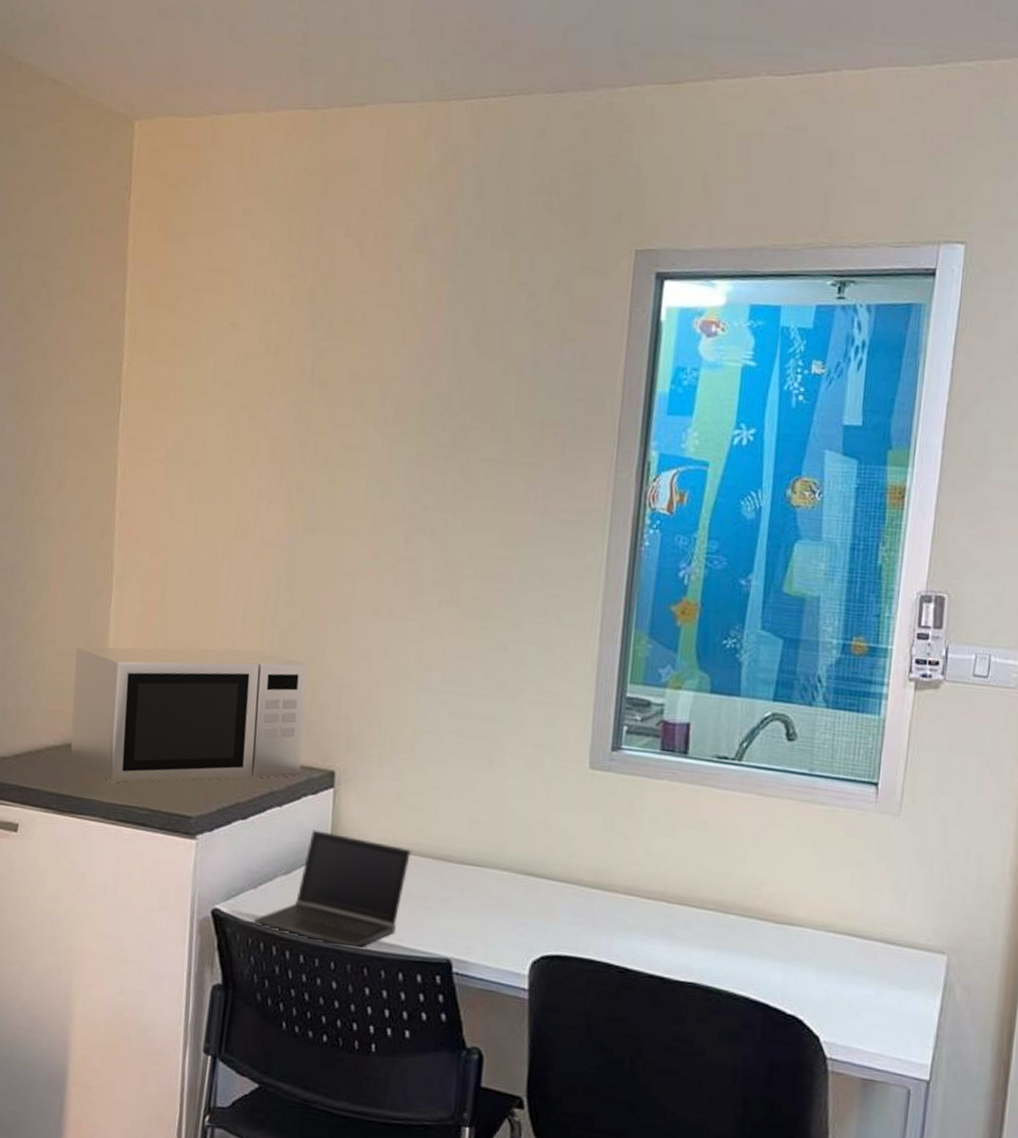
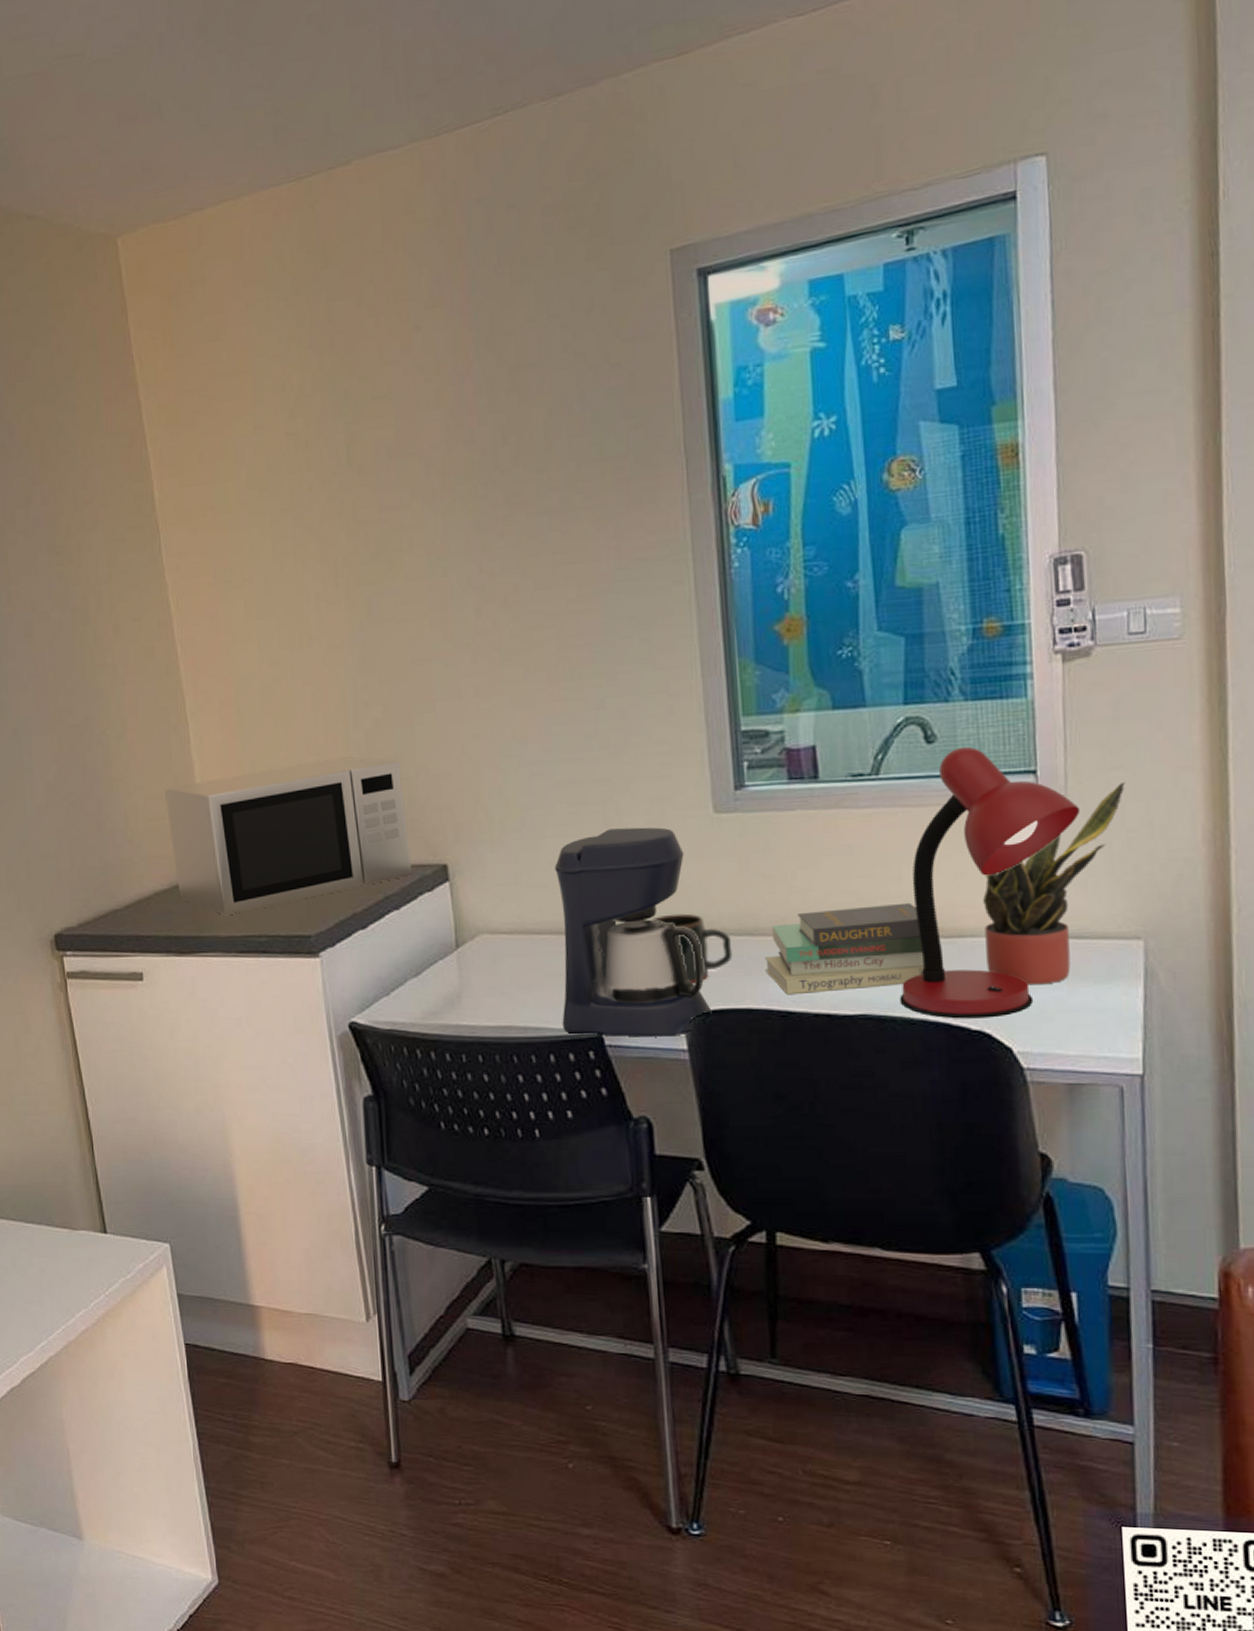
laptop computer: present [254,830,411,949] -> none [393,926,541,1039]
coffee maker: none [415,766,557,974] -> present [555,827,712,1037]
mug: none [514,856,586,926] -> present [649,913,733,983]
books: none [612,877,756,960] -> present [765,902,925,995]
desk lamp: none [727,749,911,1006] -> present [899,746,1081,1019]
potted plant: none [808,807,952,982] -> present [983,781,1125,985]

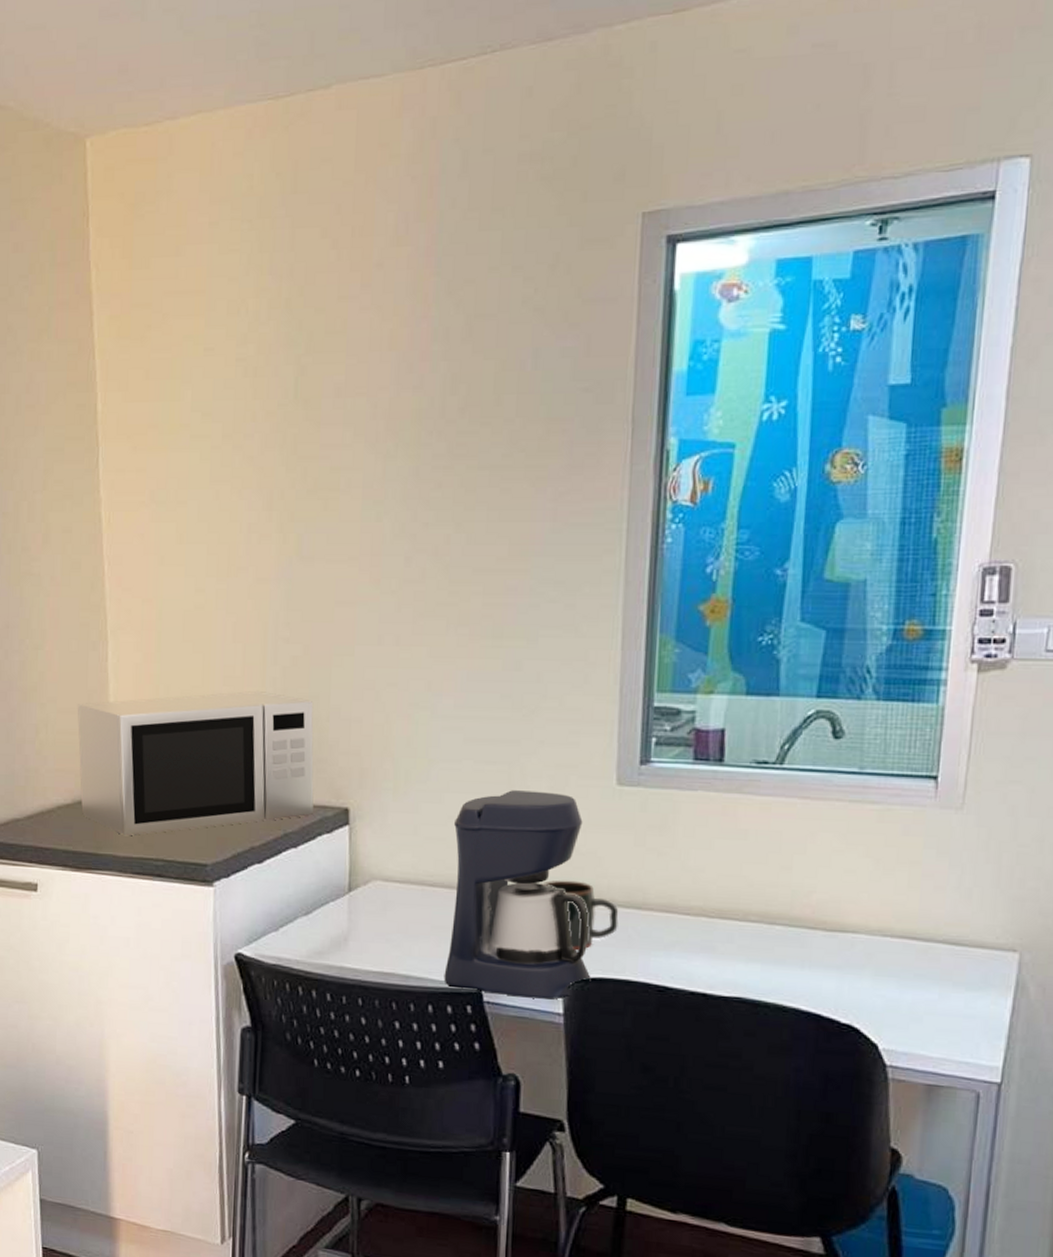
books: present [765,902,925,995] -> none [648,892,805,972]
desk lamp: present [899,746,1081,1019] -> none [775,745,975,1013]
potted plant: present [983,781,1125,985] -> none [864,796,1023,987]

